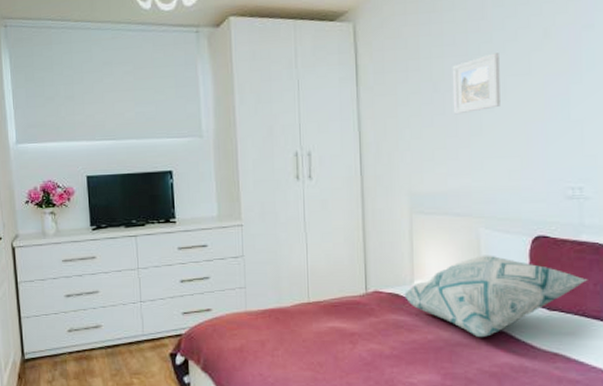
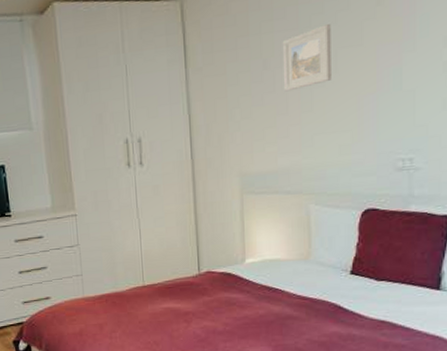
decorative pillow: present [403,255,588,337] -> none [235,230,416,309]

